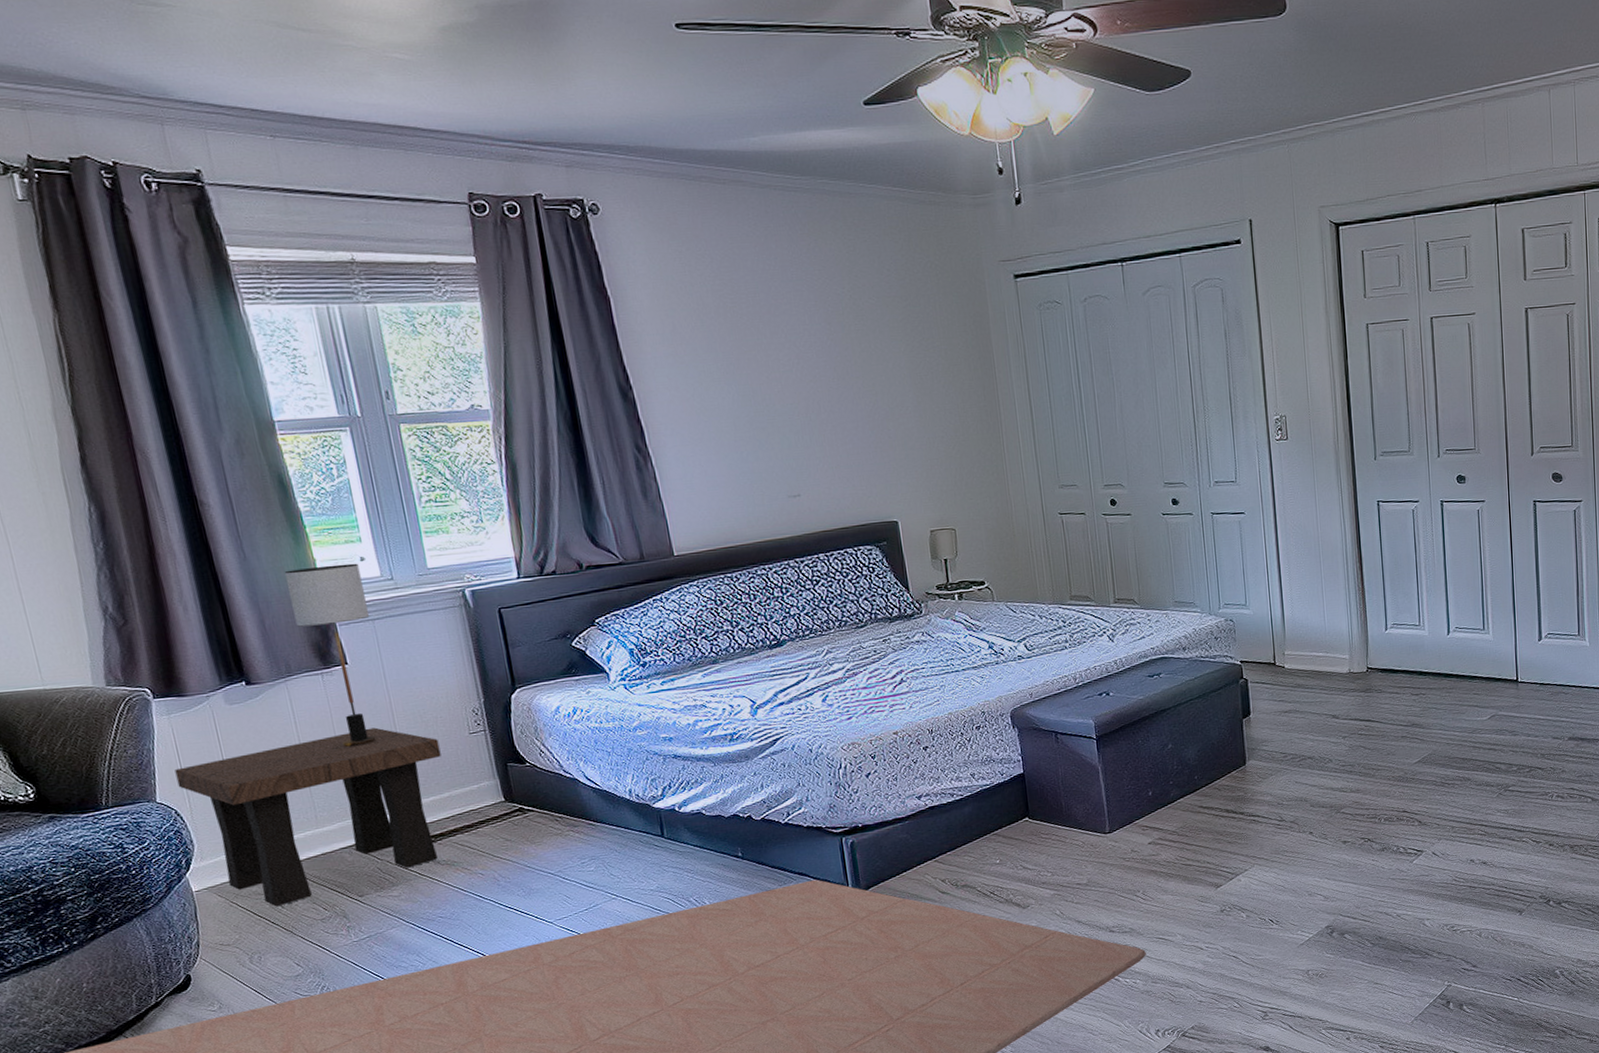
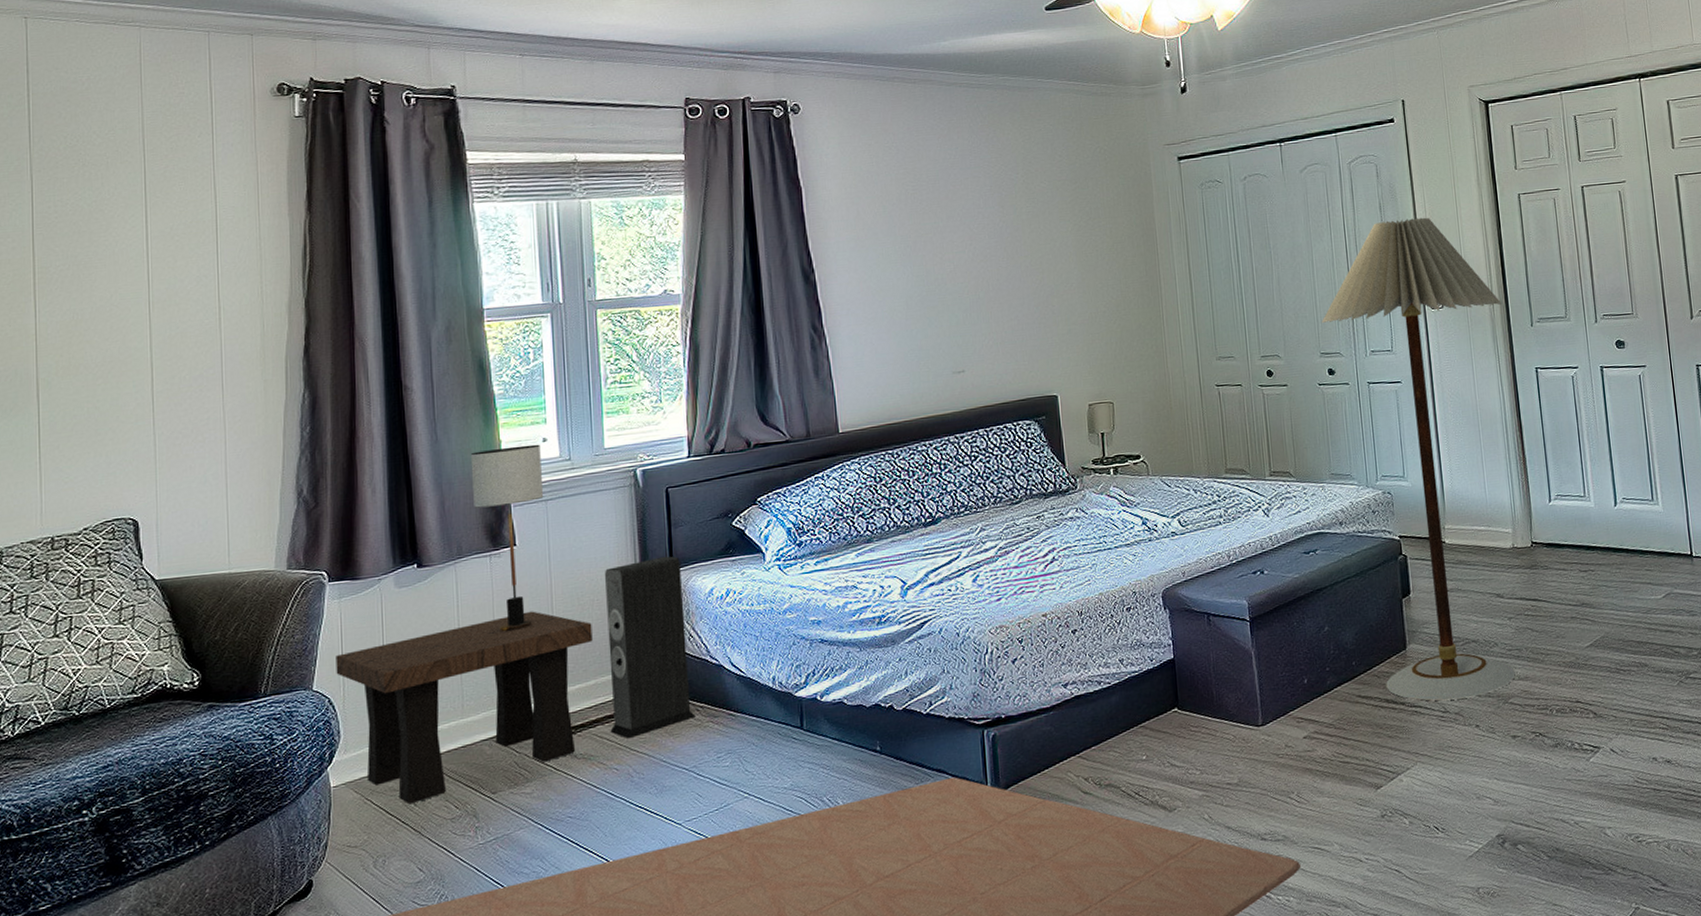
speaker: none [444,675,556,847] -> present [604,556,696,739]
floor lamp: none [1165,345,1348,811] -> present [1322,217,1515,701]

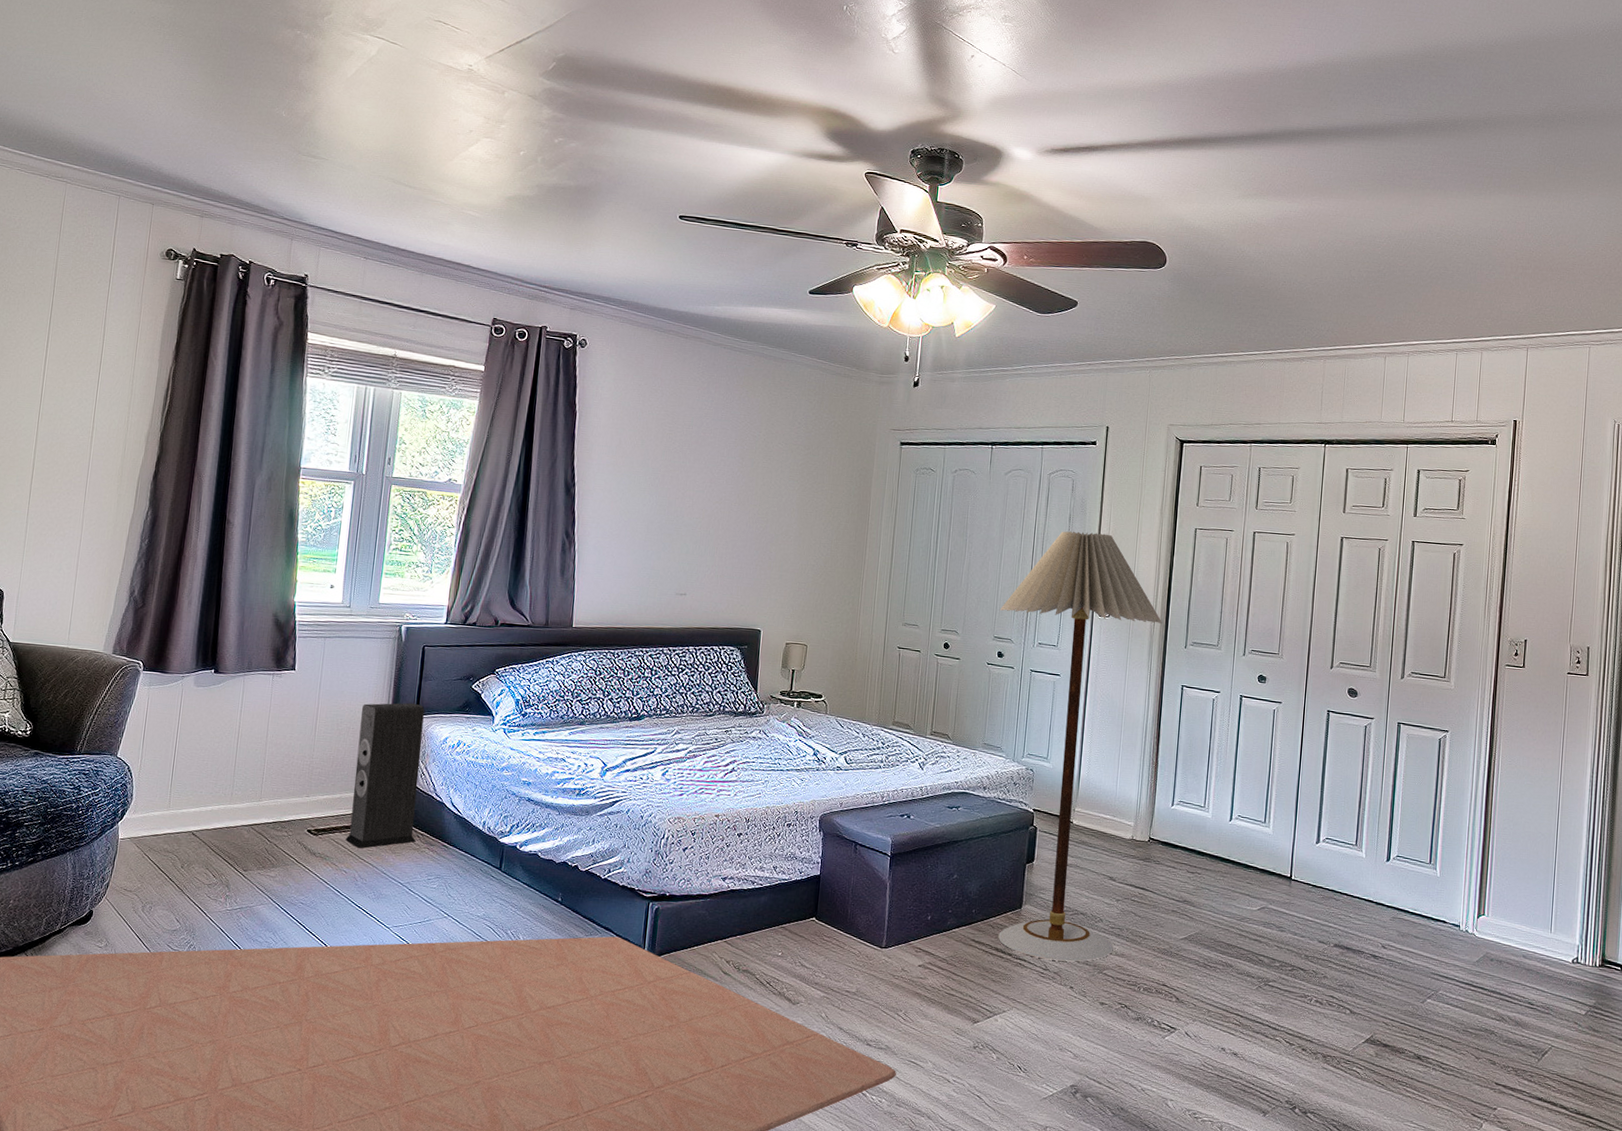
side table: present [336,611,593,805] -> none [137,726,345,866]
table lamp: present [470,444,544,631] -> none [267,585,328,740]

